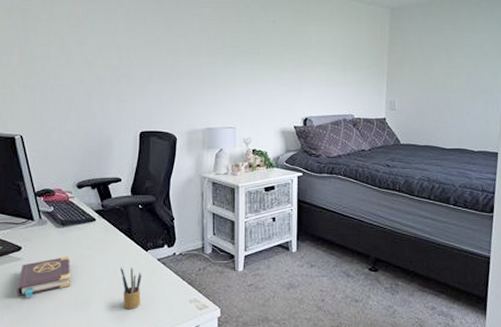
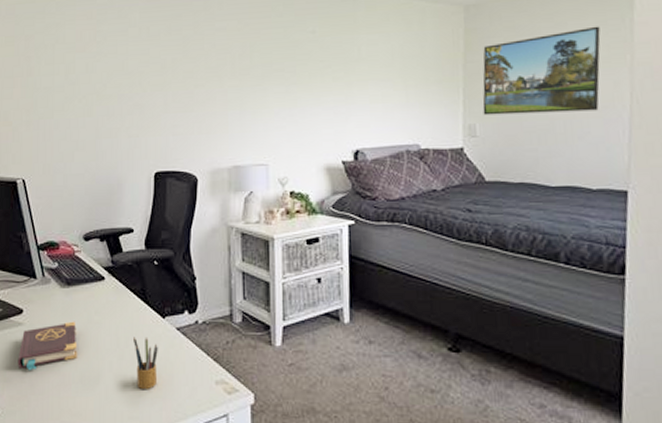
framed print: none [401,30,486,94] -> present [482,26,601,116]

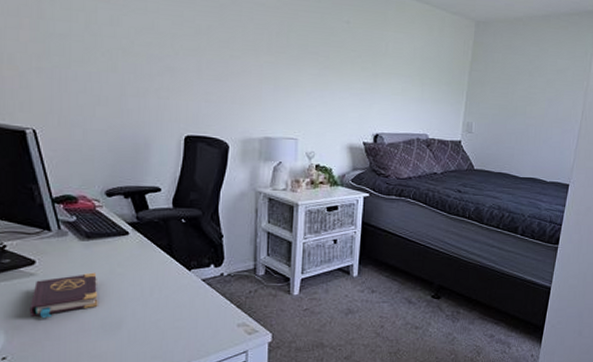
pencil box: present [134,336,159,389] -> none [158,287,184,332]
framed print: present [482,26,601,116] -> none [479,55,570,122]

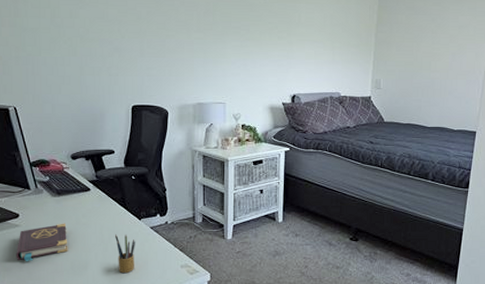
pencil box: none [158,287,184,332] -> present [115,234,136,273]

